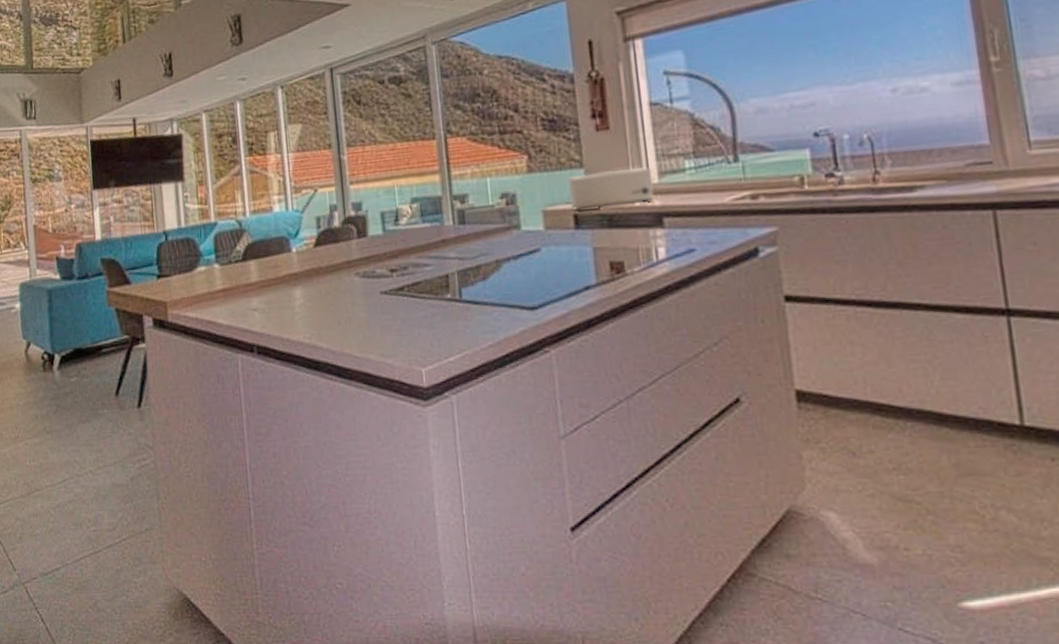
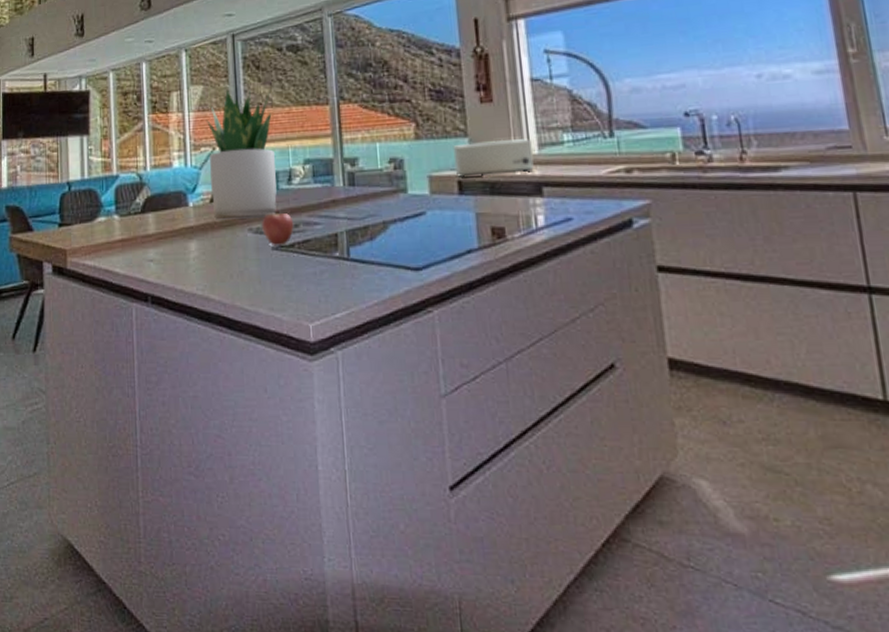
planter: none [306,125,384,265] -> present [205,89,277,220]
fruit: none [368,247,403,290] -> present [261,205,294,246]

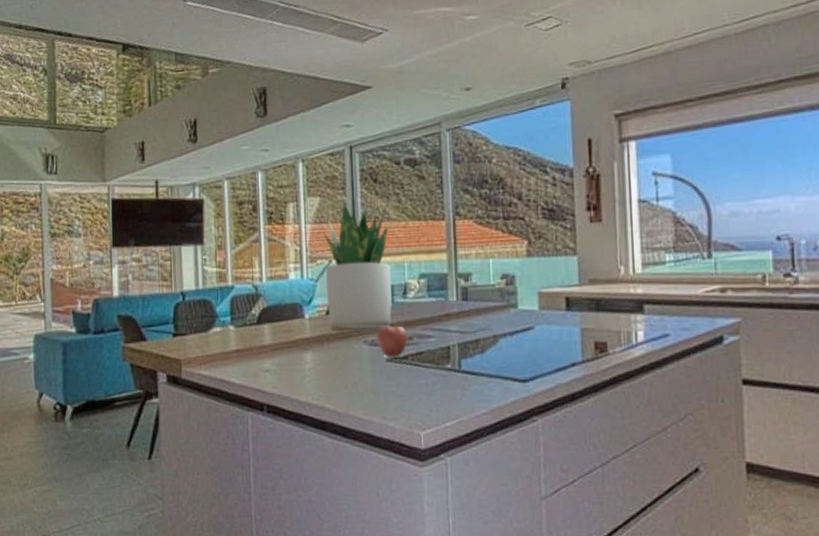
toaster: present [453,139,534,178] -> none [562,258,638,295]

